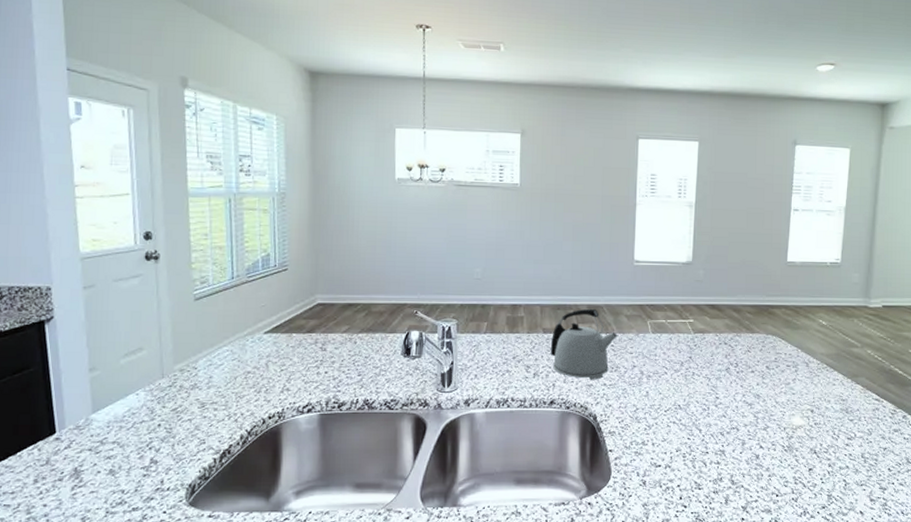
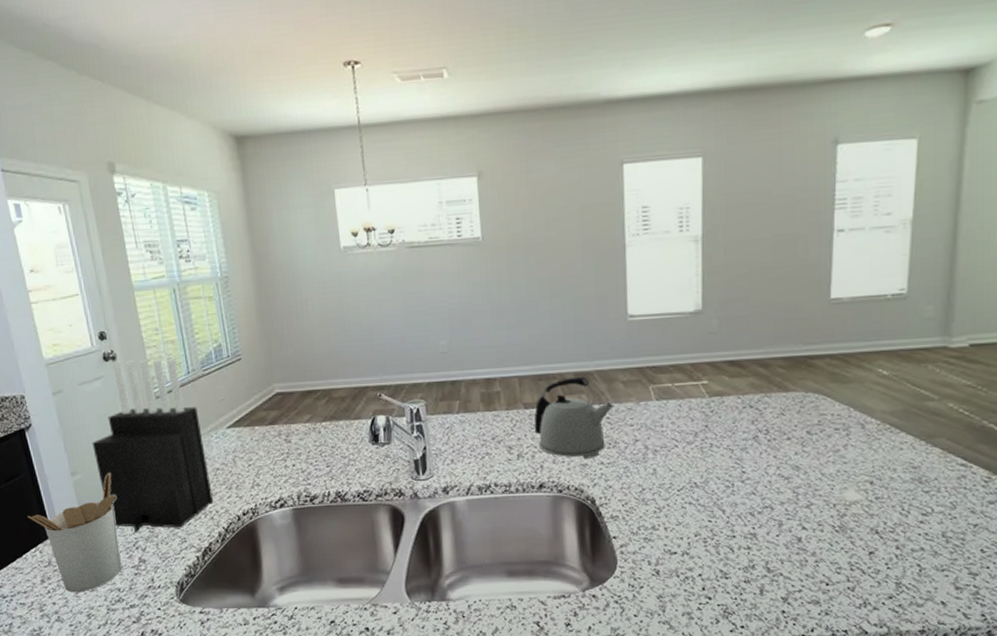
utensil holder: none [31,370,137,494] -> present [27,472,122,593]
knife block: none [118,261,240,432] -> present [92,358,213,532]

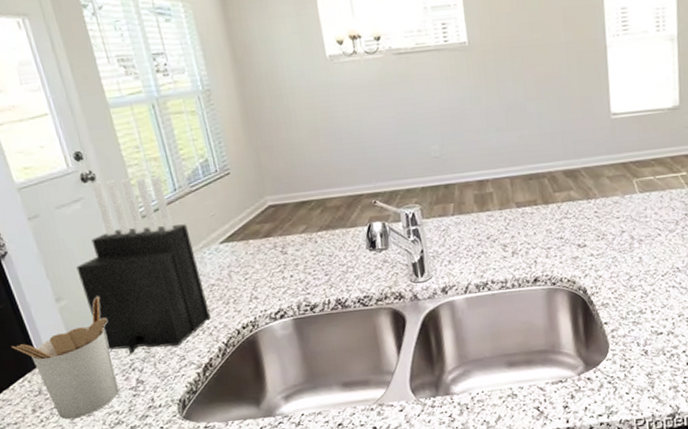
kettle: present [534,376,614,459] -> none [526,174,601,252]

